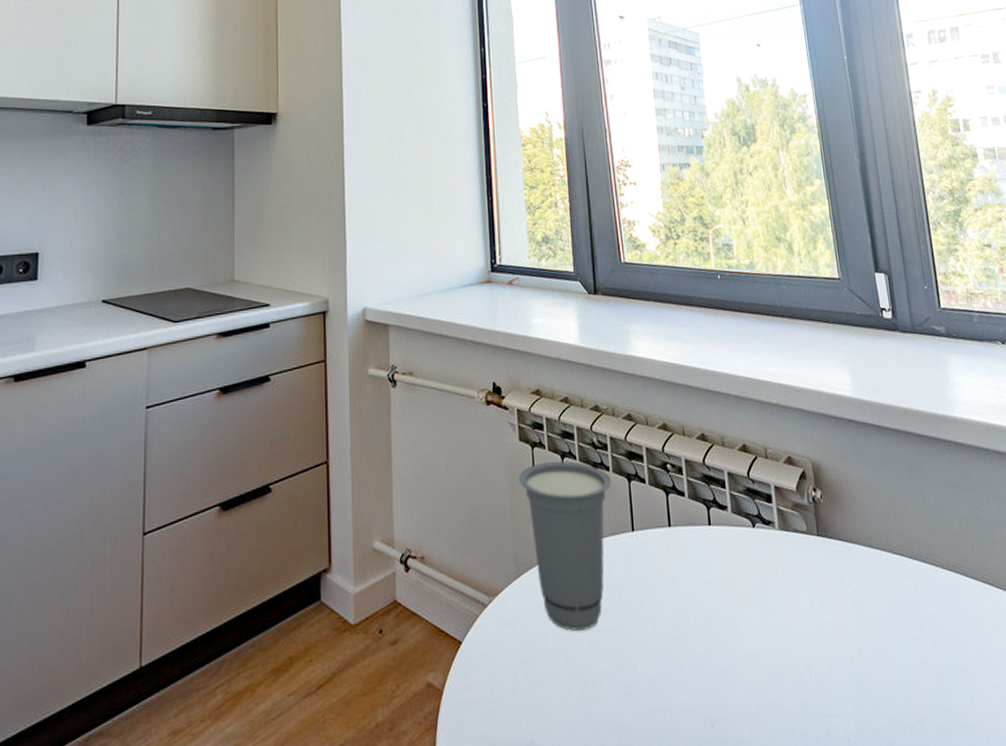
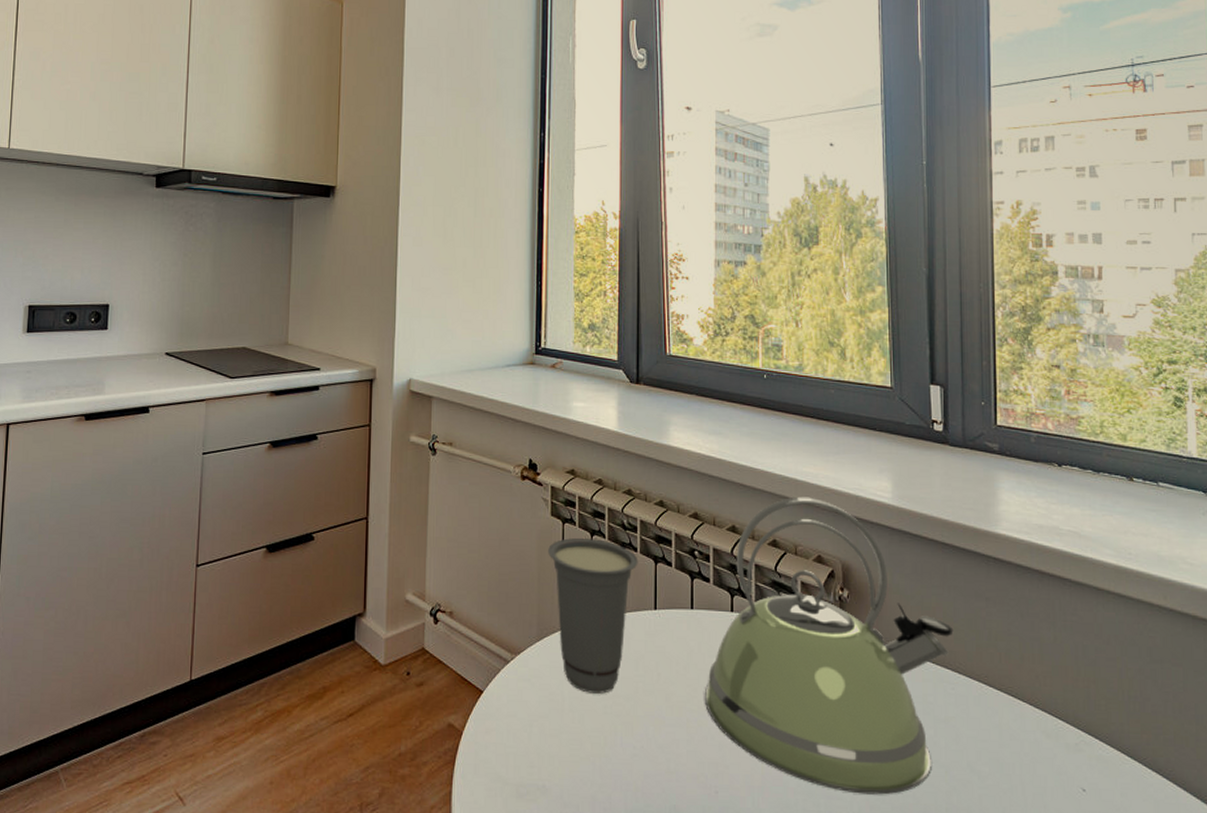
kettle: none [691,396,926,709] -> present [705,496,954,795]

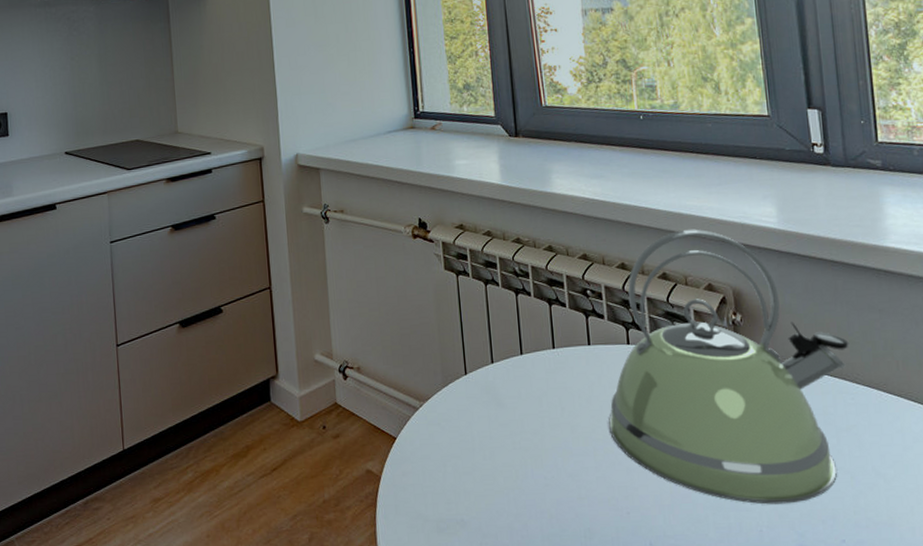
cup: present [548,537,638,694] -> none [445,287,533,432]

